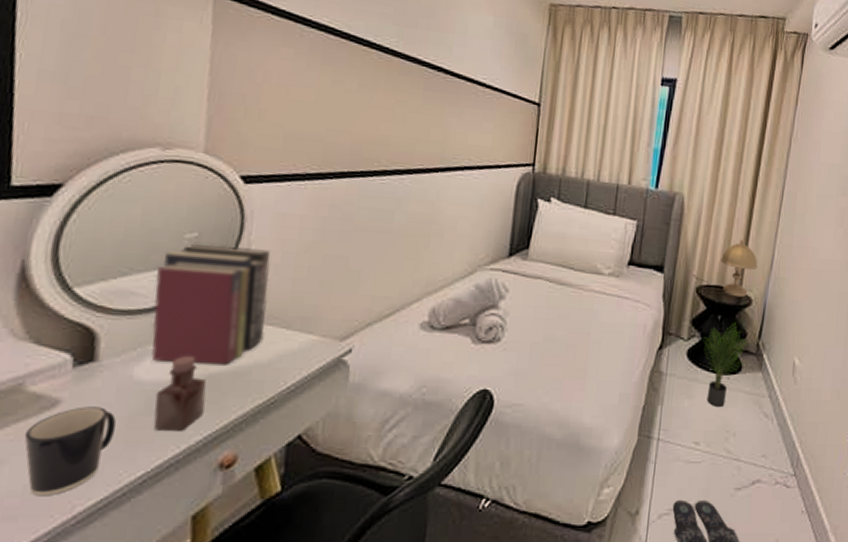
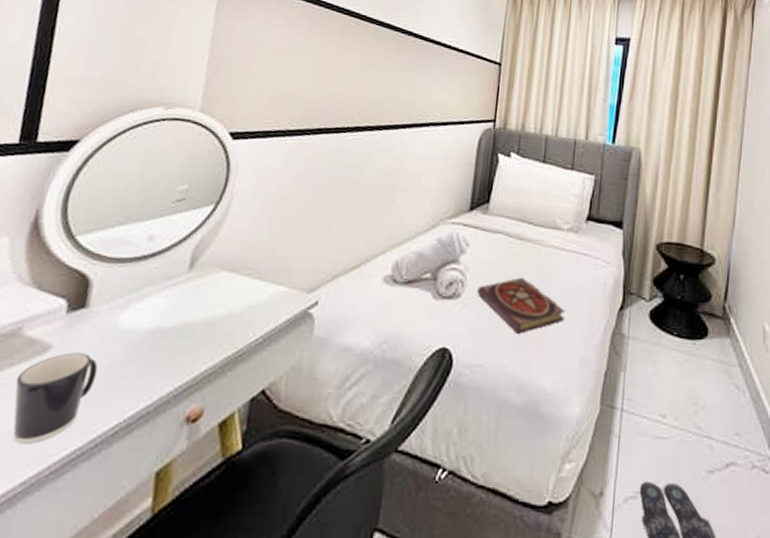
books: present [151,244,271,365] -> none [135,196,250,315]
perfume bottle: present [153,355,207,431] -> none [130,304,182,381]
book: none [518,321,606,374] -> present [477,277,566,334]
table lamp: present [693,239,758,298] -> none [652,195,720,256]
potted plant: present [704,322,748,406] -> none [667,282,713,375]

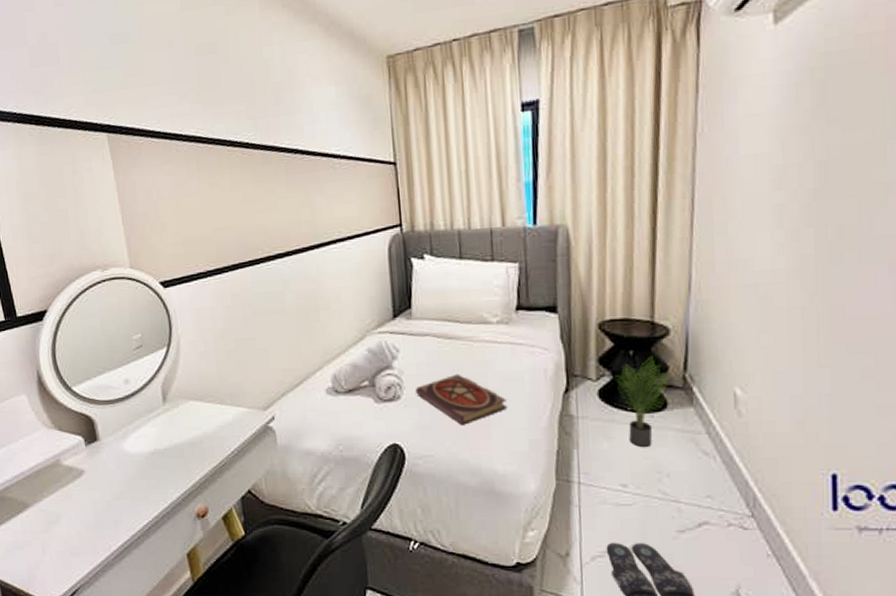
mug: present [12,352,98,444] -> none [69,474,122,539]
potted plant: none [667,282,713,375] -> present [616,356,673,447]

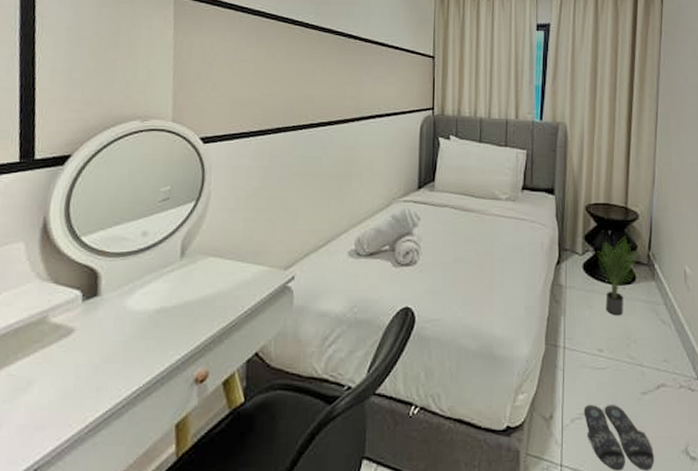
book: present [416,374,508,425] -> none [431,243,509,291]

